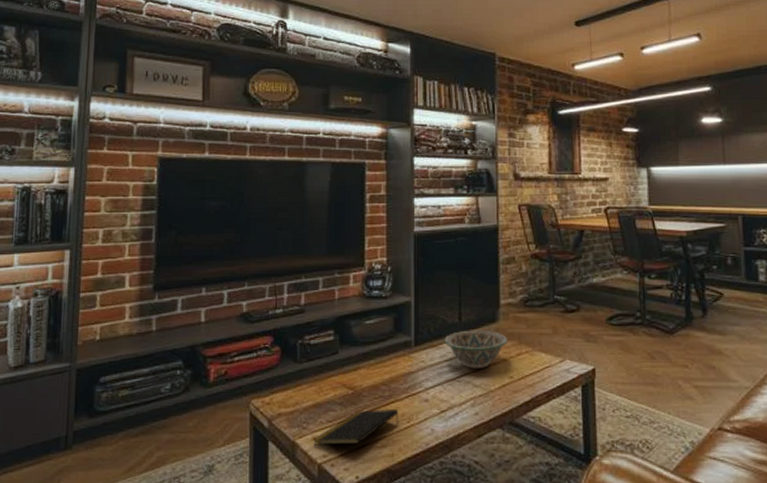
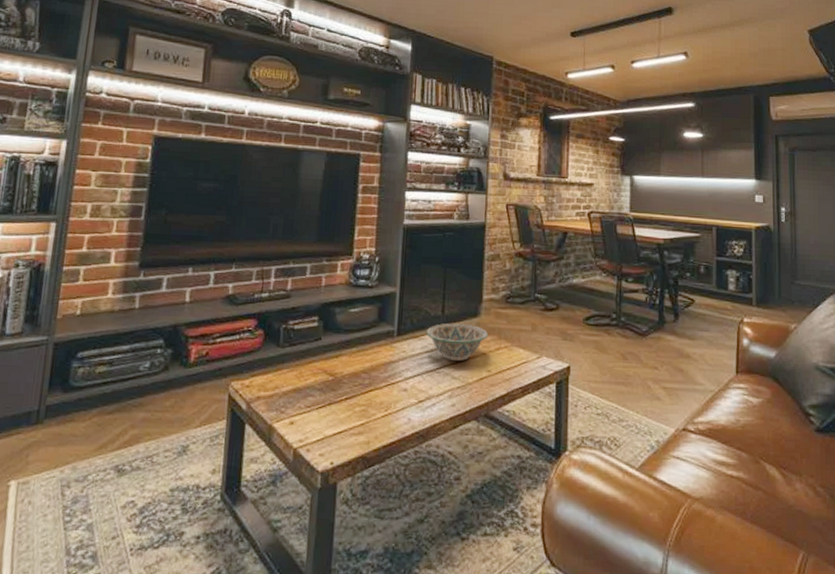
notepad: present [313,408,399,445] -> none [290,396,377,431]

